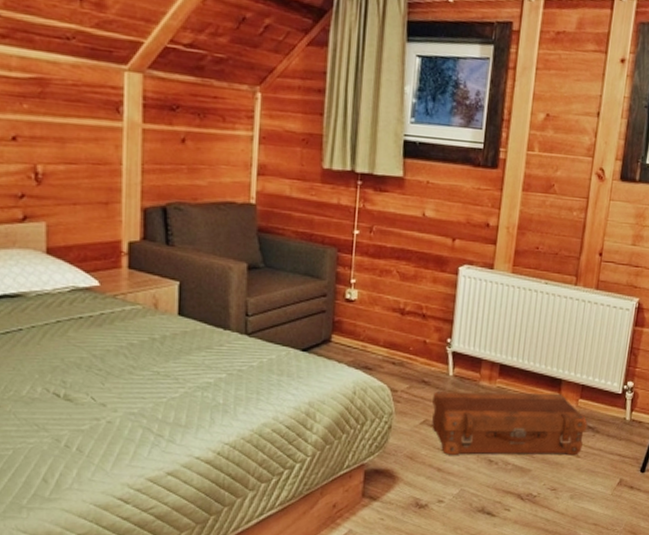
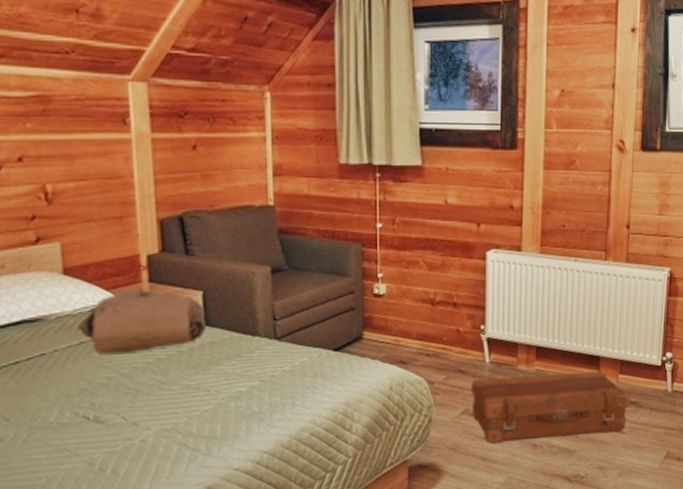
bag: none [55,271,180,335] -> present [77,287,206,354]

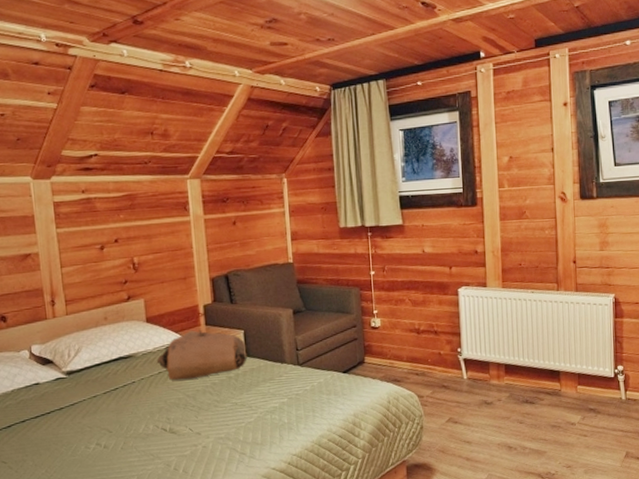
suitcase: present [471,371,629,443] -> none [453,383,589,446]

